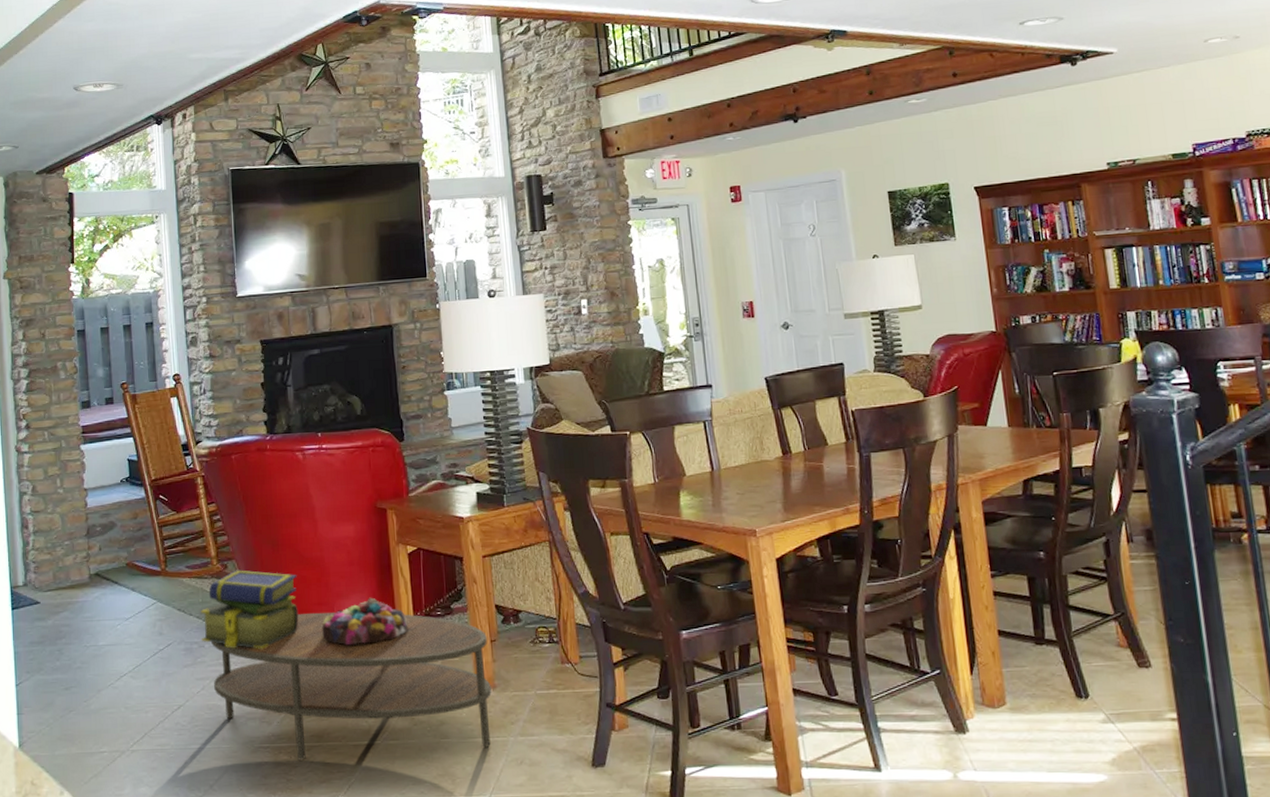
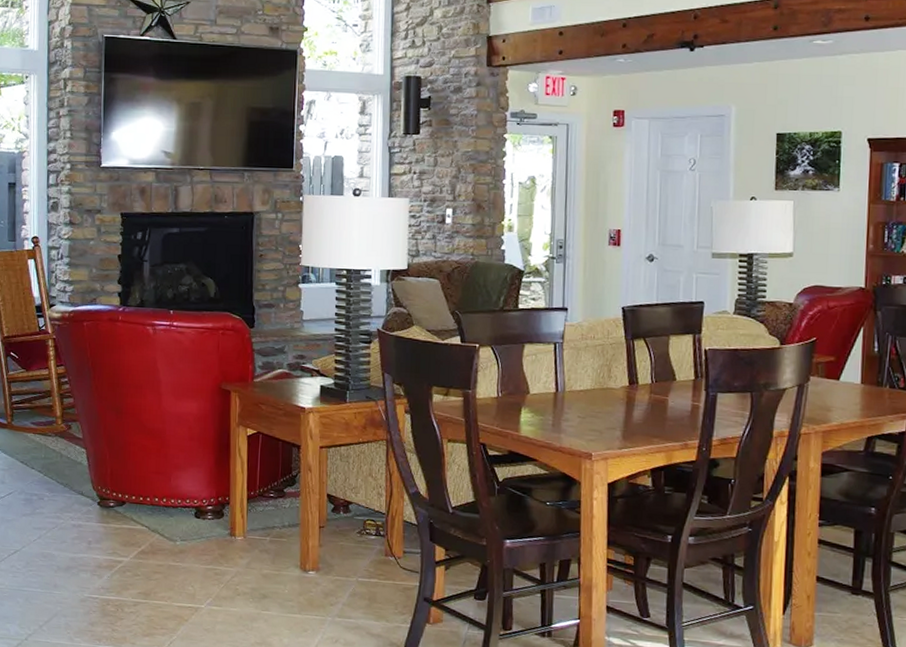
stack of books: present [201,570,299,649] -> none [41,431,138,508]
coffee table: present [211,612,492,761] -> none [50,480,316,624]
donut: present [322,597,409,645] -> none [157,472,241,515]

